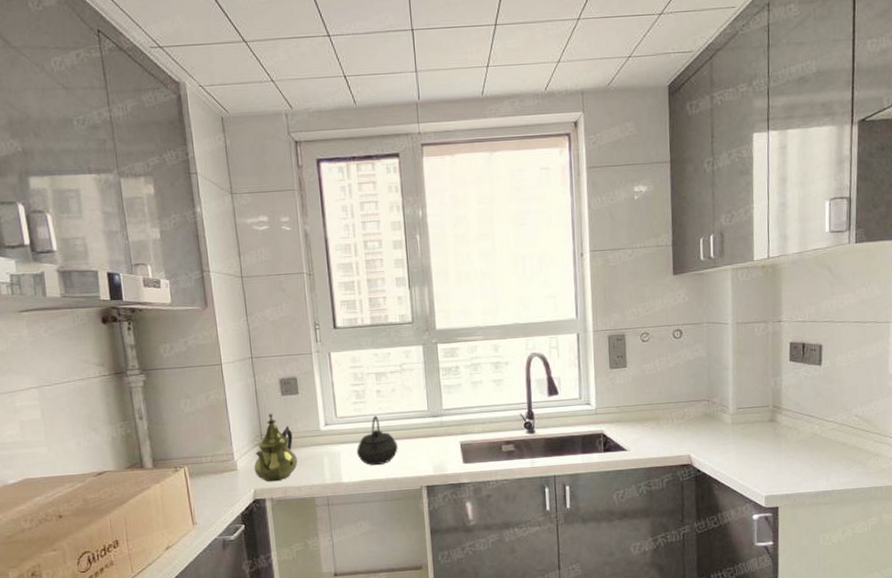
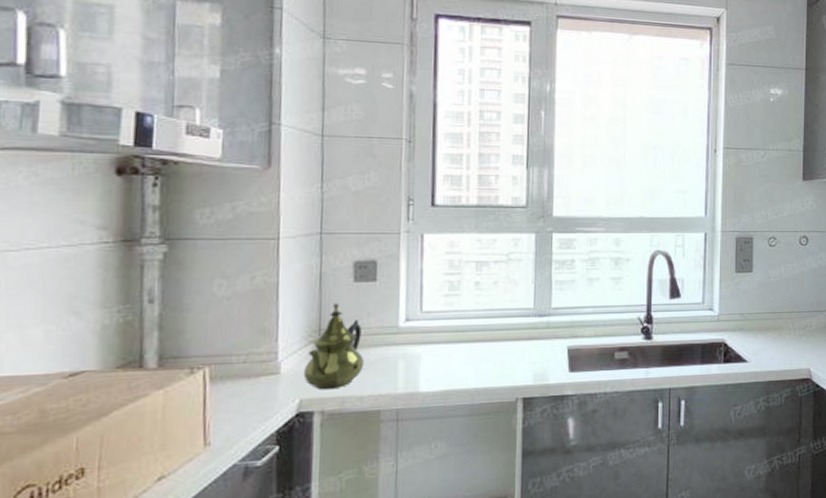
kettle: present [357,416,398,466] -> none [442,312,494,372]

